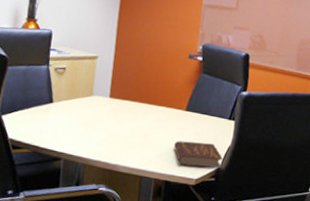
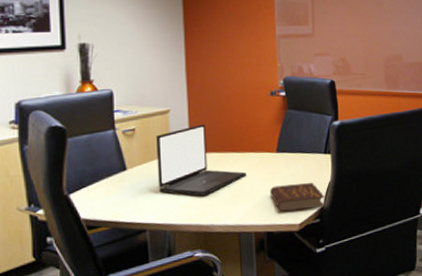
laptop: none [77,73,156,138] -> present [156,124,246,196]

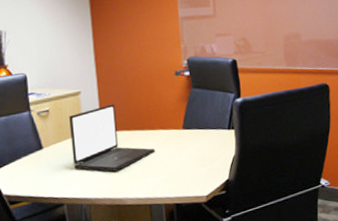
book: present [270,183,325,212] -> none [178,157,230,185]

